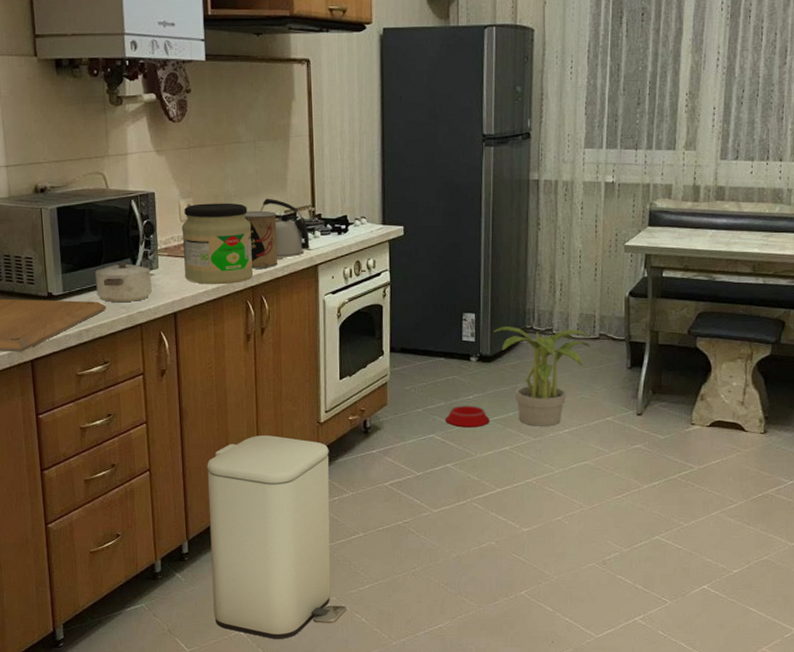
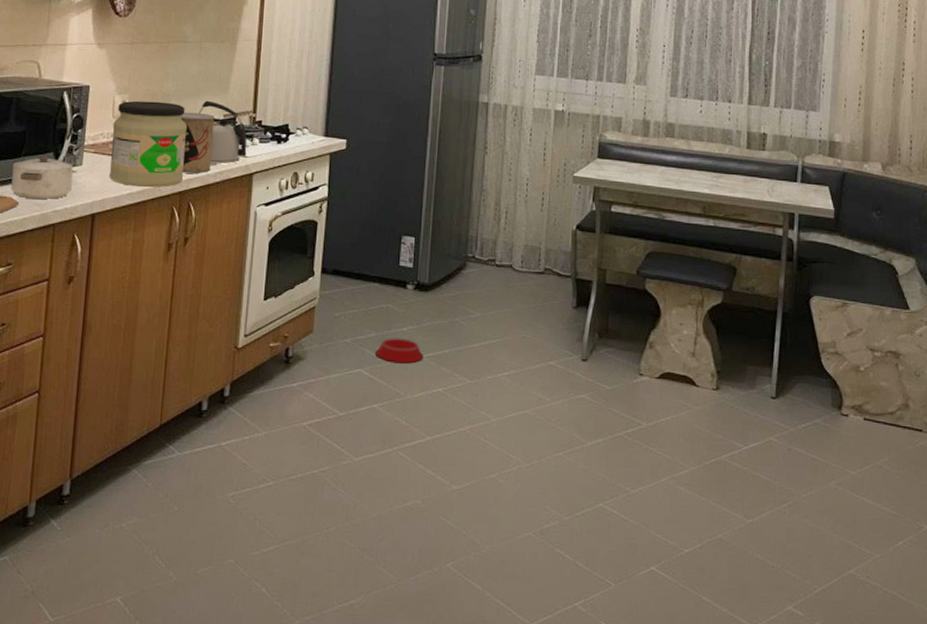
pedal bin: present [206,435,347,639] -> none [89,359,246,610]
potted plant: present [493,326,591,426] -> none [433,253,535,367]

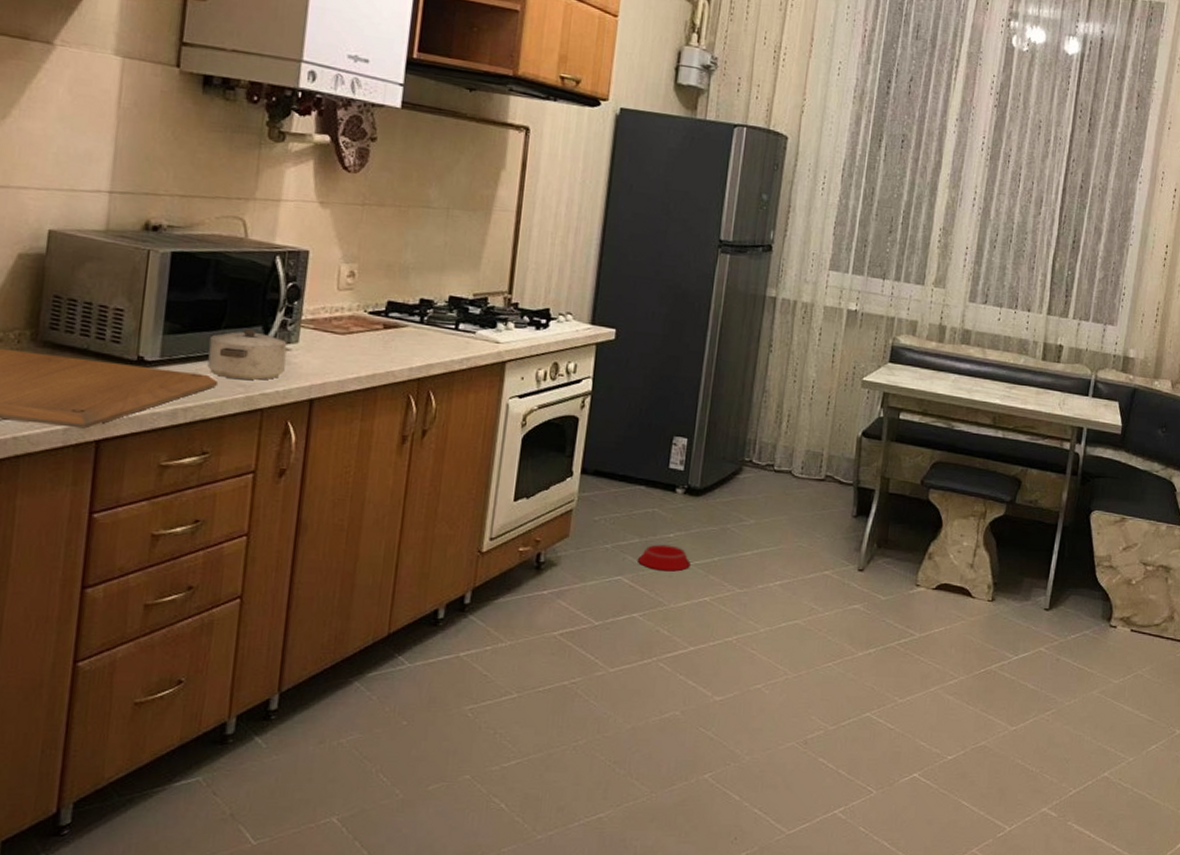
jar: present [108,100,188,188] -> none [331,271,430,373]
tin can: present [181,112,215,174] -> none [421,288,463,359]
kettle: present [198,100,247,167] -> none [442,276,500,352]

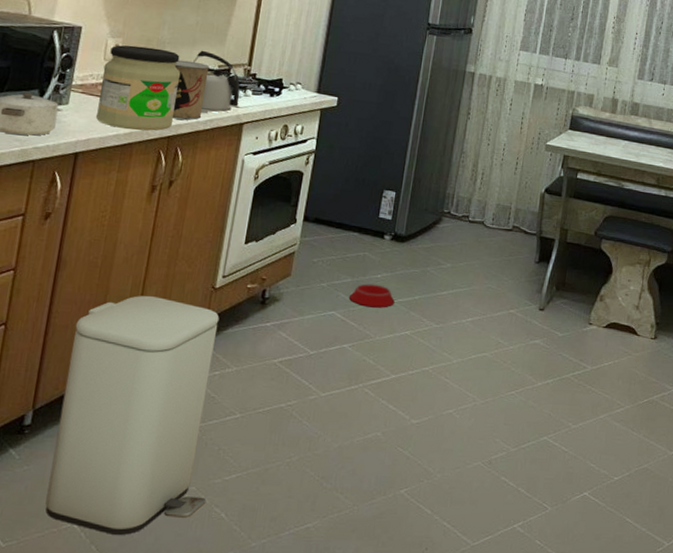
pedal bin: none [300,562,488,829] -> present [45,296,219,535]
jar: none [331,271,430,373] -> present [95,45,181,131]
tin can: none [421,288,463,359] -> present [171,59,210,120]
kettle: none [442,276,500,352] -> present [192,50,240,114]

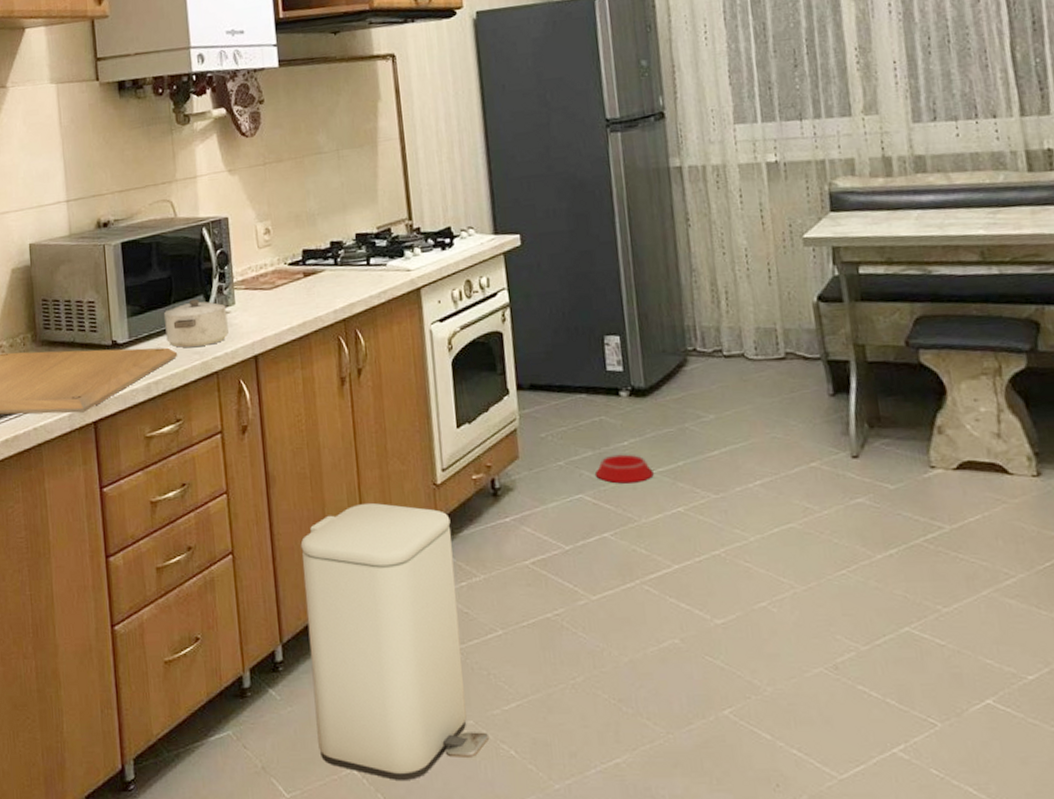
jar: present [95,45,181,131] -> none [259,222,345,321]
tin can: present [171,59,210,120] -> none [330,228,373,298]
kettle: present [192,50,240,114] -> none [348,213,410,286]

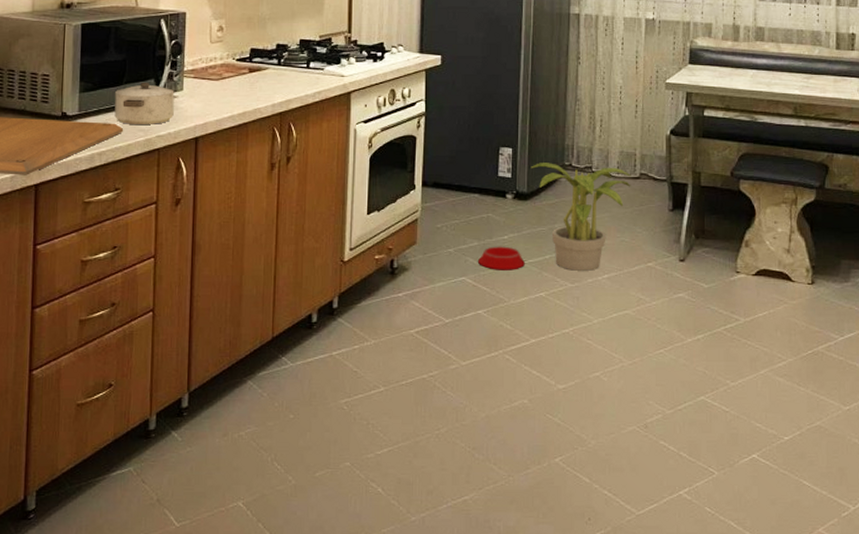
pedal bin: present [300,503,490,780] -> none [211,274,362,512]
potted plant: none [645,348,776,478] -> present [530,163,631,271]

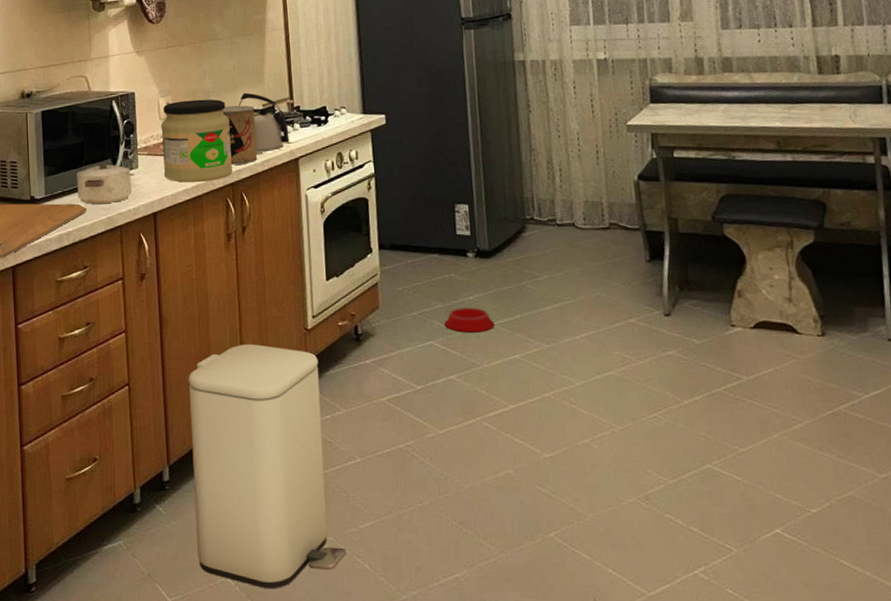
jar: none [209,25,285,110] -> present [161,99,233,183]
pedal bin: none [211,274,362,512] -> present [188,344,347,588]
tin can: none [277,34,311,94] -> present [222,105,258,165]
kettle: none [294,22,344,87] -> present [238,92,290,156]
potted plant: present [530,163,631,271] -> none [490,217,601,330]

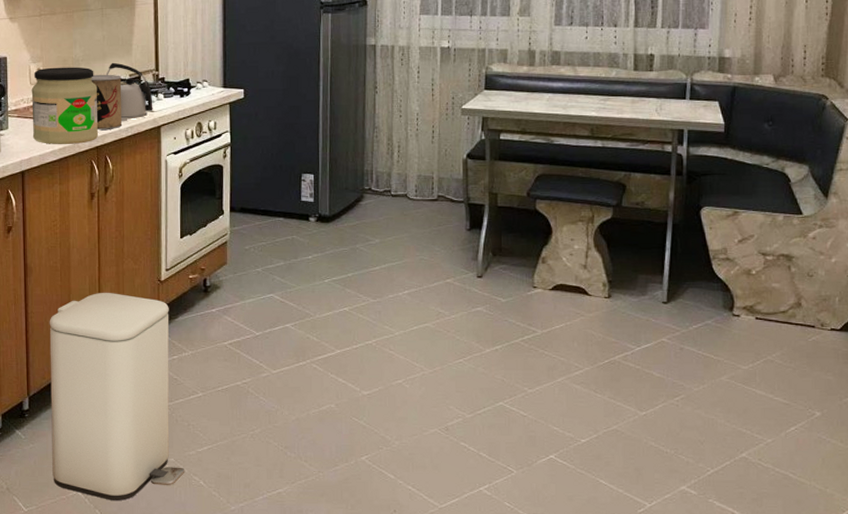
pet bowl: present [445,307,495,333] -> none [285,265,329,288]

